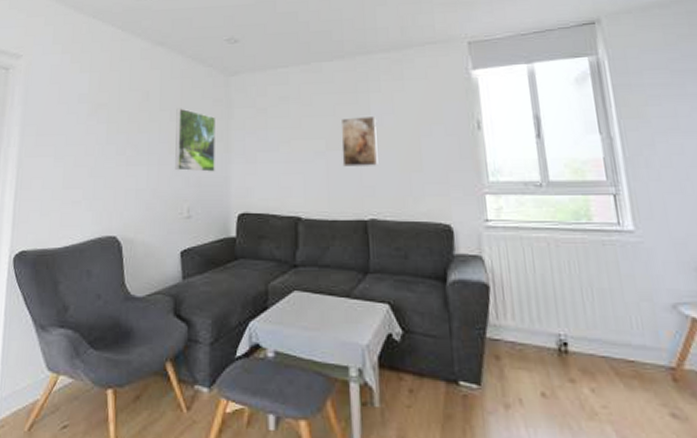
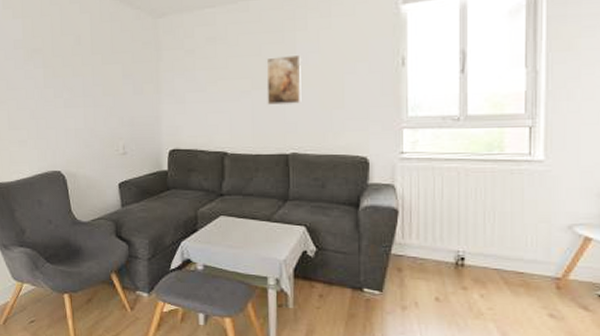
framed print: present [175,108,215,172] -> none [107,51,147,112]

